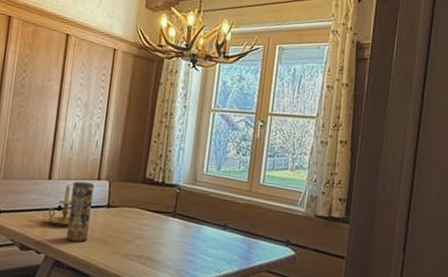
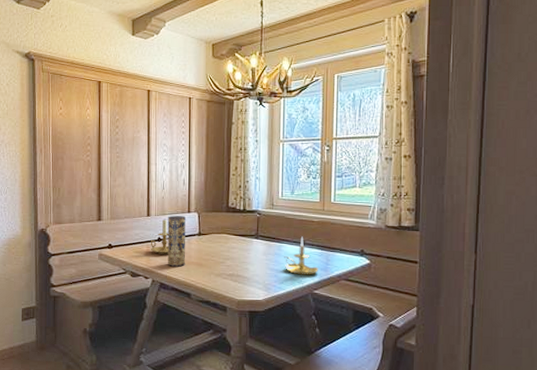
candle holder: none [202,219,239,264] -> present [284,236,318,276]

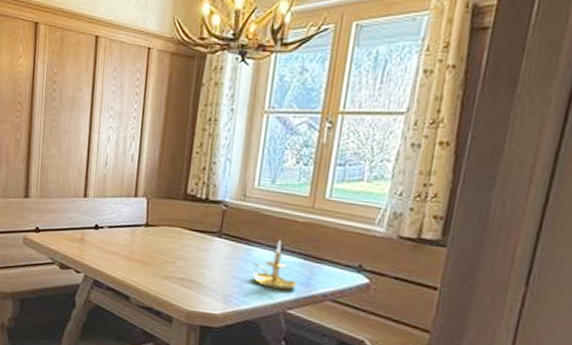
candle holder: present [150,219,169,254] -> none [84,202,109,246]
vase: present [167,215,186,267] -> none [104,198,131,263]

